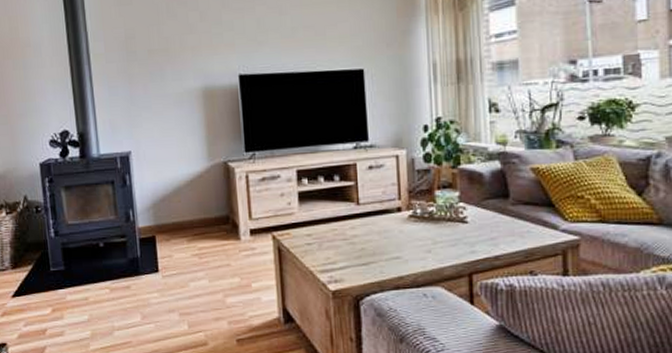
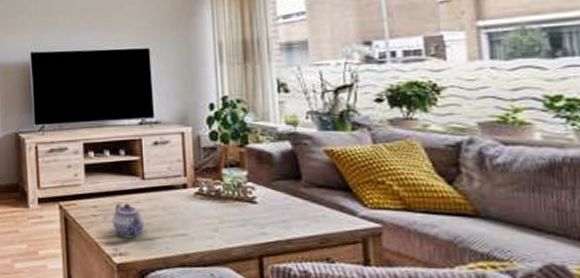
teapot: none [327,229,360,264] -> present [112,203,145,238]

